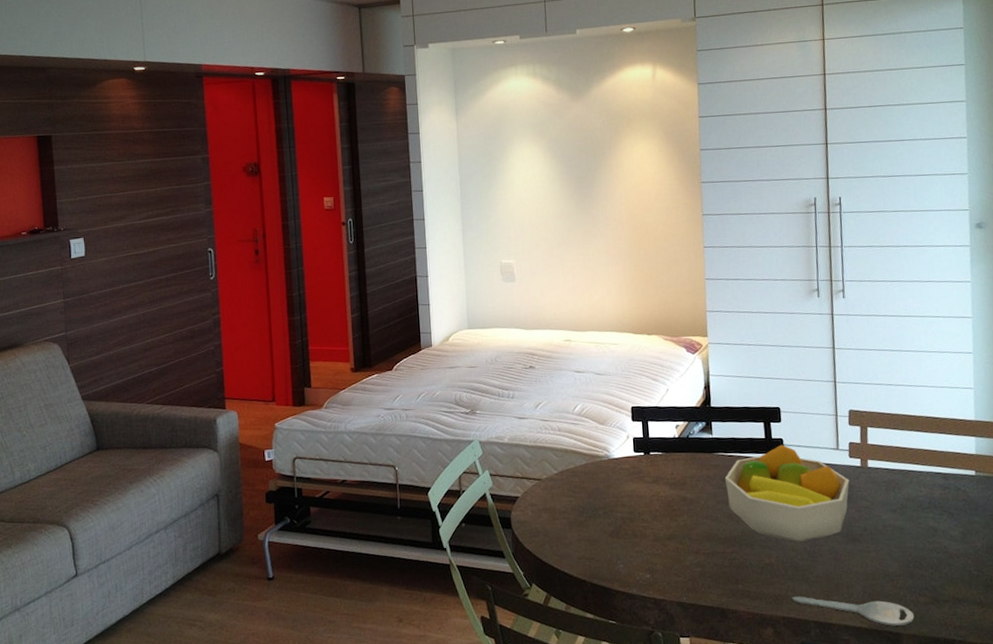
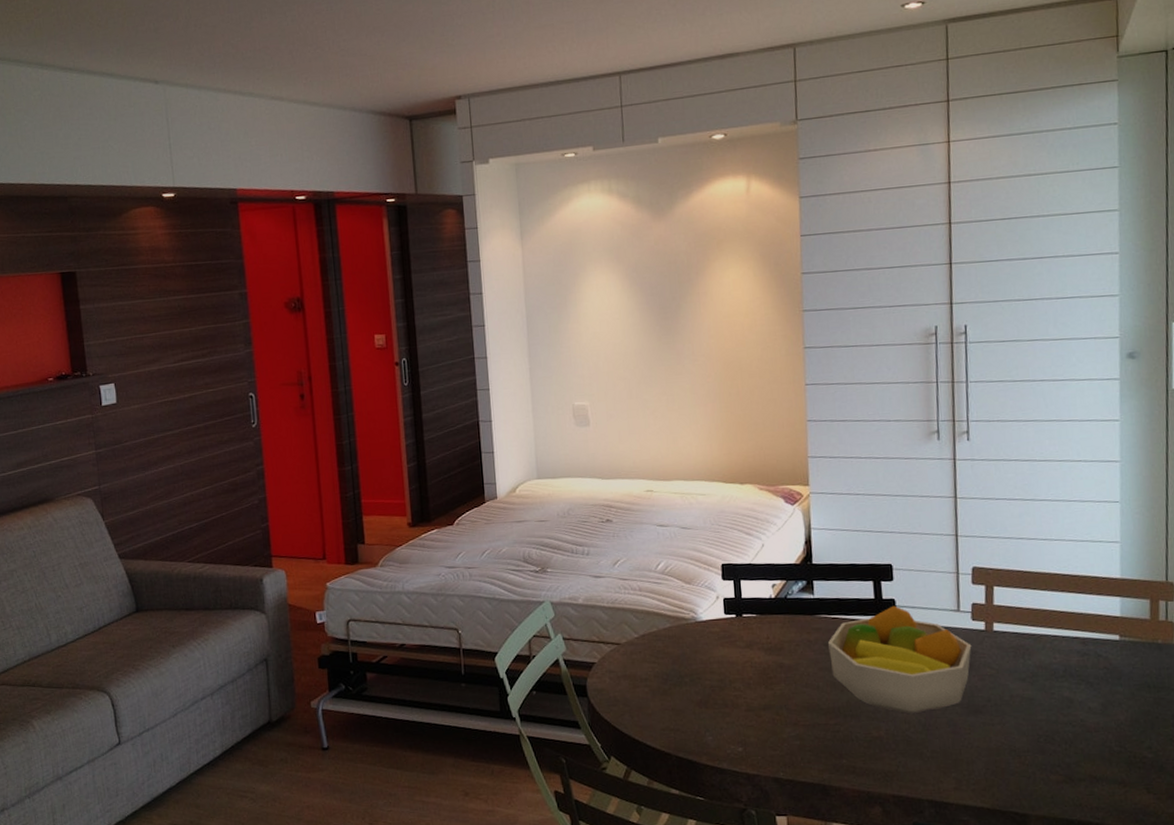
key: present [792,596,915,626] -> none [903,772,1045,806]

